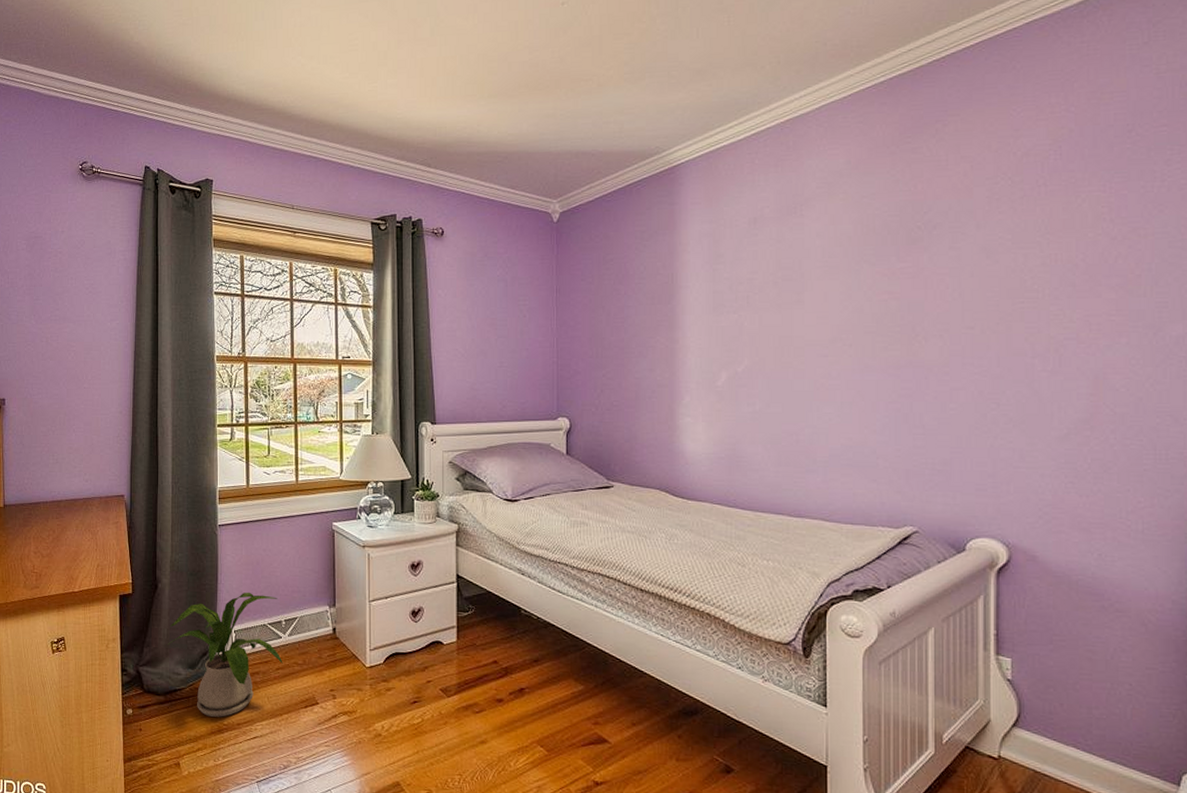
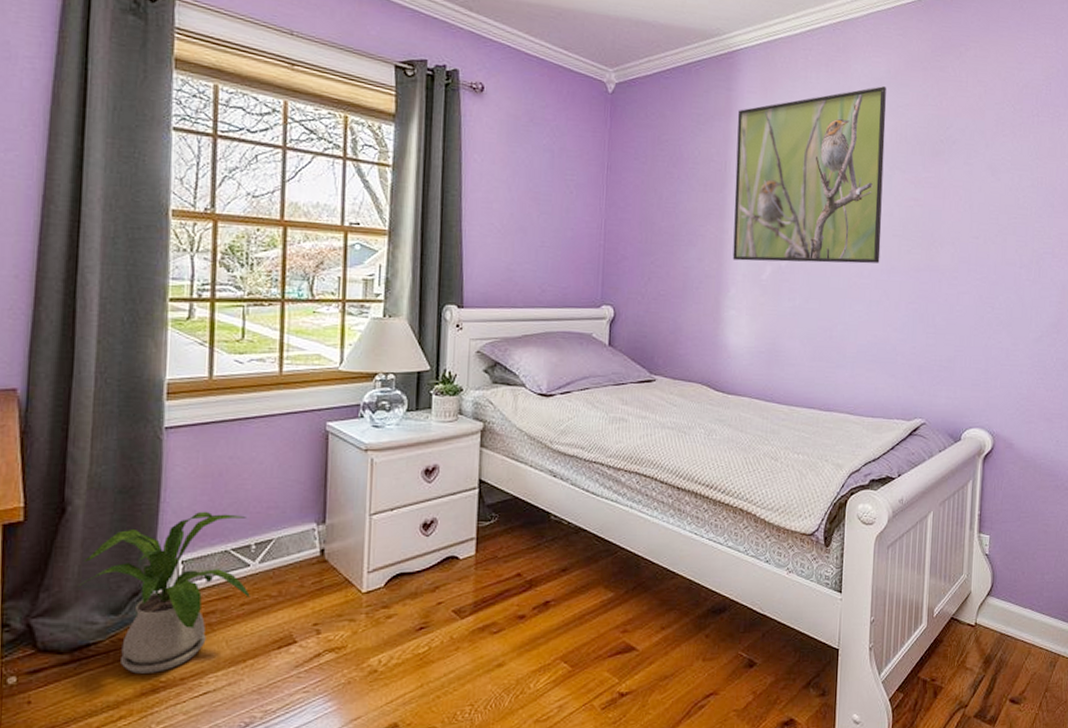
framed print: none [682,178,851,369] -> present [732,86,886,264]

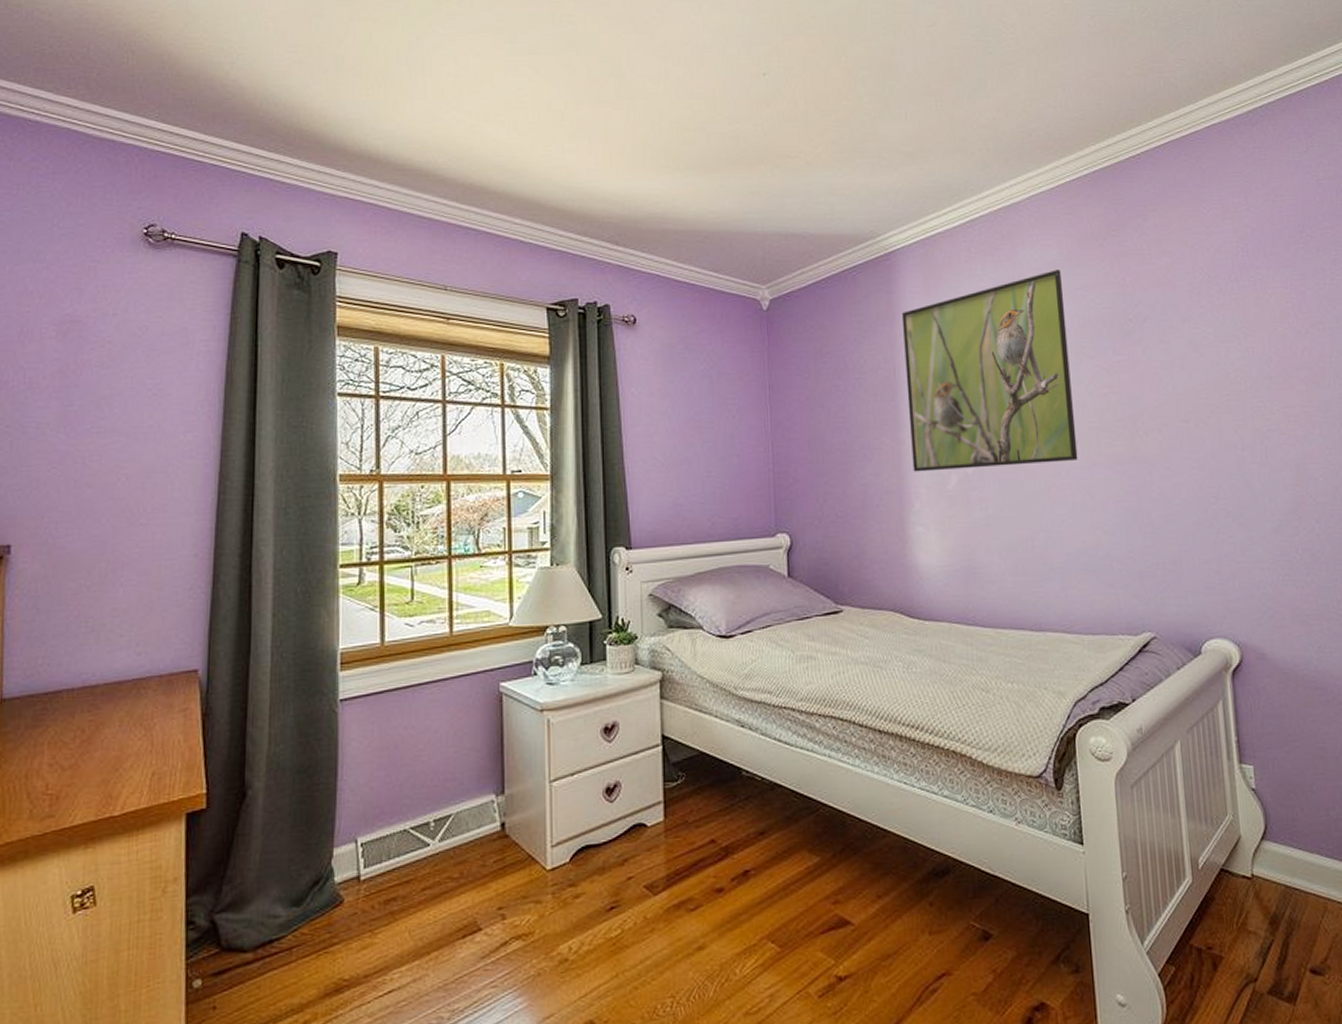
house plant: present [77,511,250,674] -> none [259,787,431,972]

